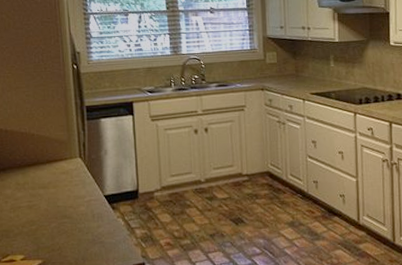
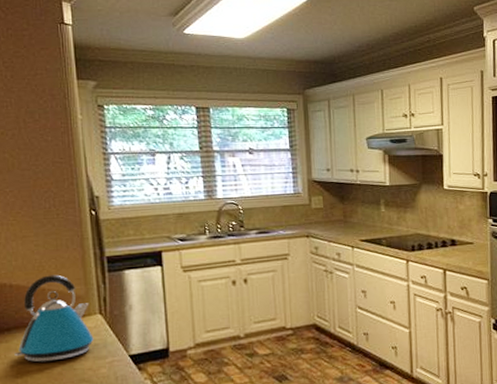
kettle: none [8,122,75,200] -> present [14,274,94,363]

